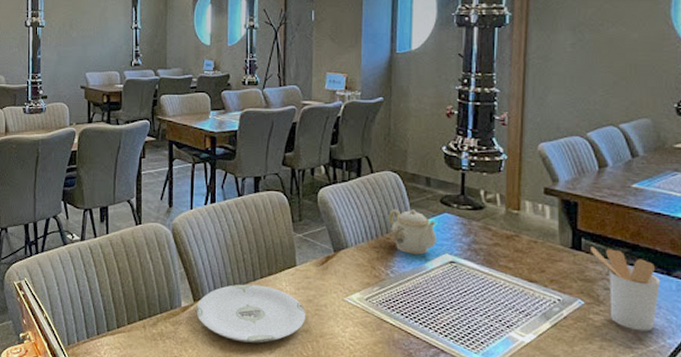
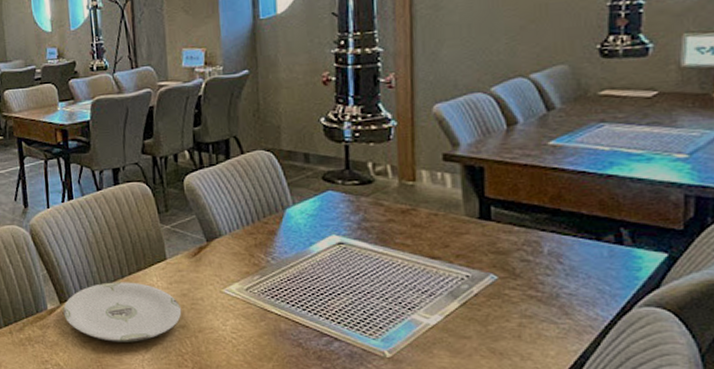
teapot: present [389,208,436,255] -> none [265,189,321,238]
utensil holder: present [591,247,661,332] -> none [502,215,589,304]

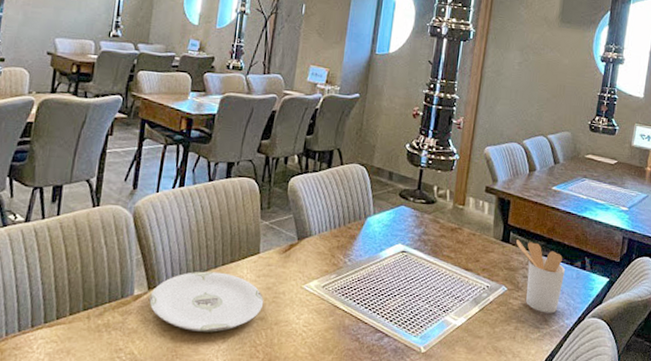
utensil holder: none [502,215,589,304] -> present [516,240,566,314]

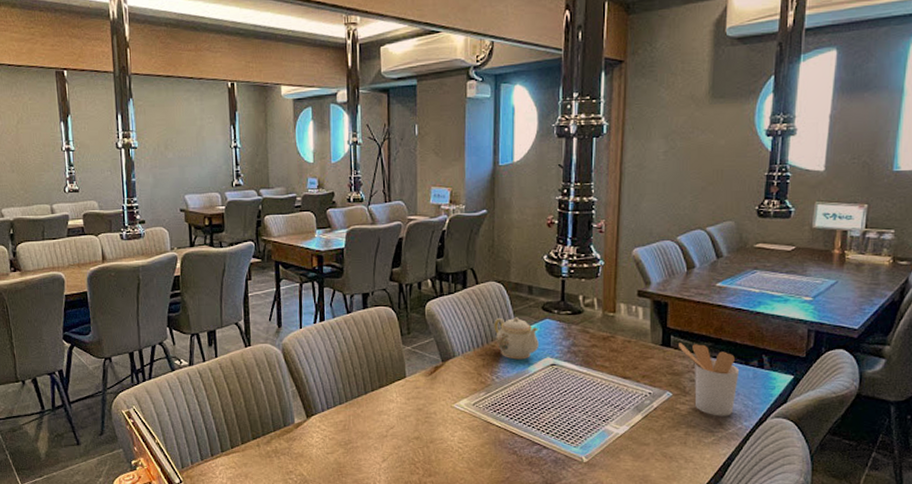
plate: present [149,271,264,332] -> none [309,398,417,453]
teapot: none [352,200,394,244] -> present [494,317,539,360]

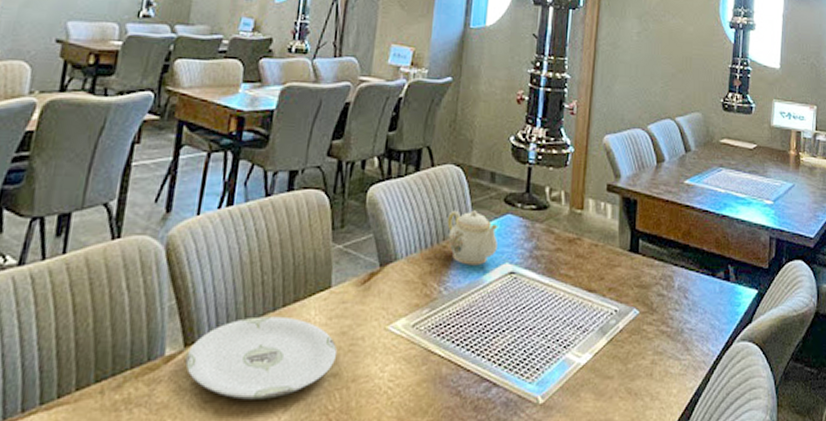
plate: none [309,398,417,453] -> present [185,316,338,400]
utensil holder: present [679,343,740,416] -> none [647,249,707,340]

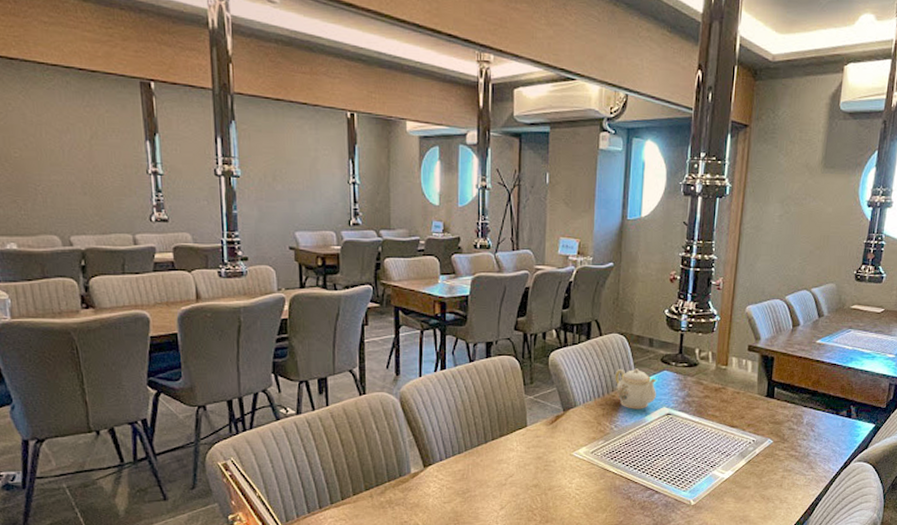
plate: present [185,316,338,400] -> none [426,446,536,501]

